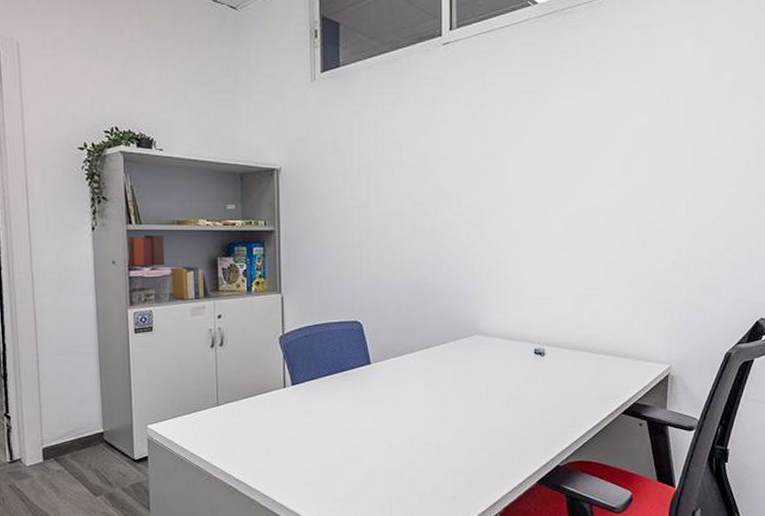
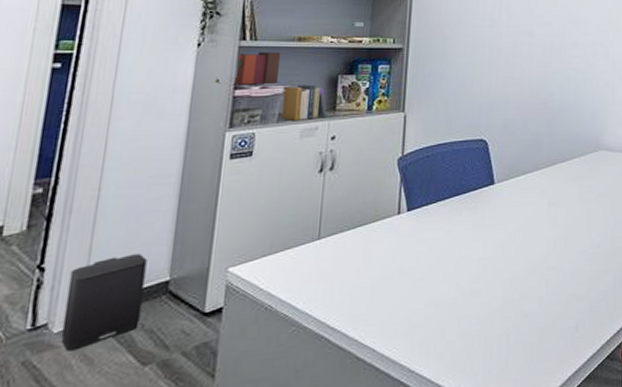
pedal bin: none [29,409,87,480] -> present [61,254,147,351]

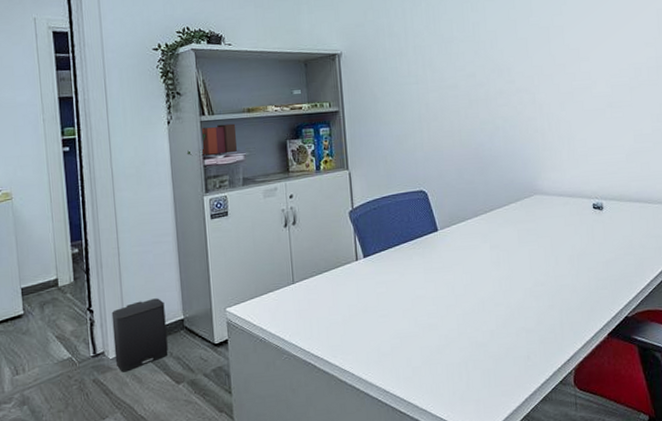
books: present [281,84,327,121] -> none [243,150,283,184]

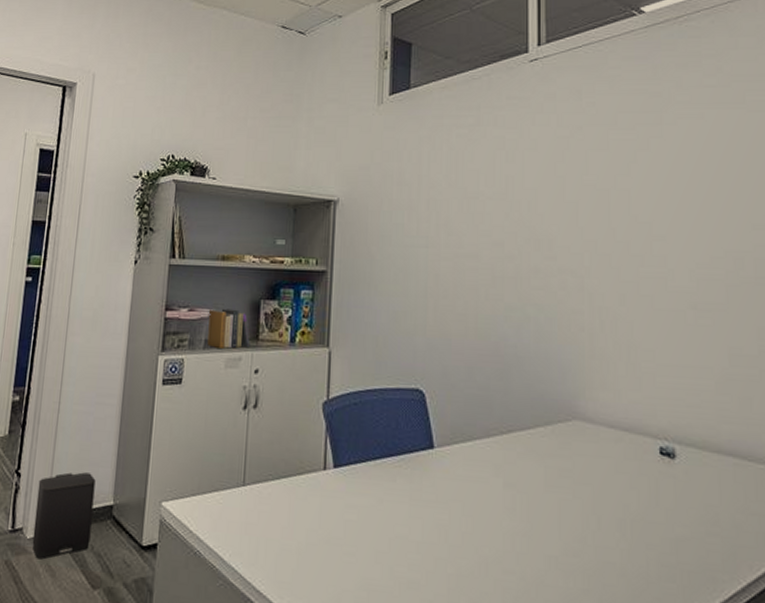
books: present [186,123,237,156] -> none [148,271,207,307]
books: none [243,150,283,184] -> present [207,308,250,349]

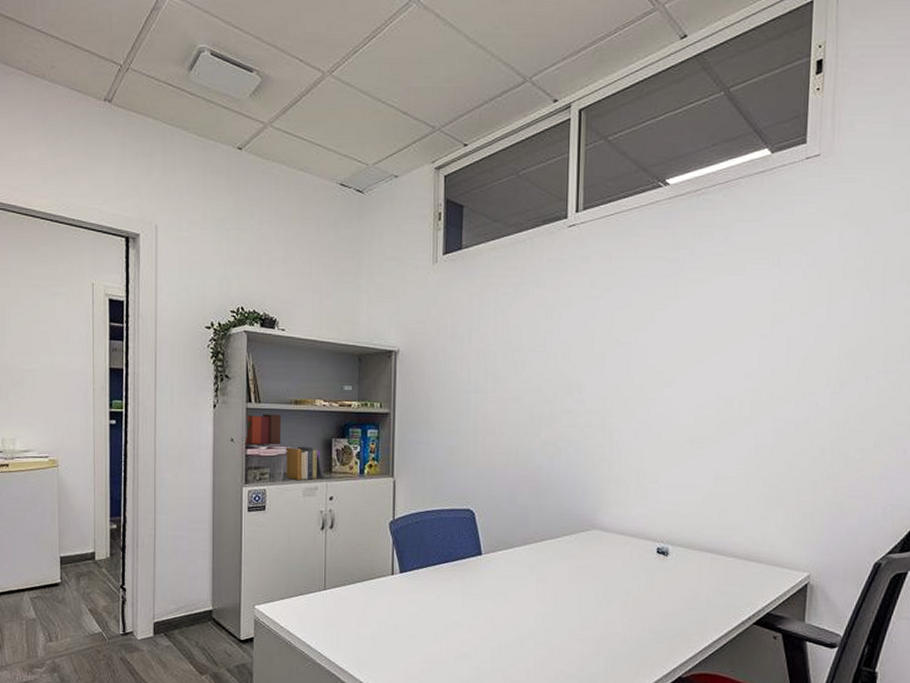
pedal bin: present [32,472,96,560] -> none [143,585,195,655]
books: none [148,271,207,307] -> present [230,414,282,445]

